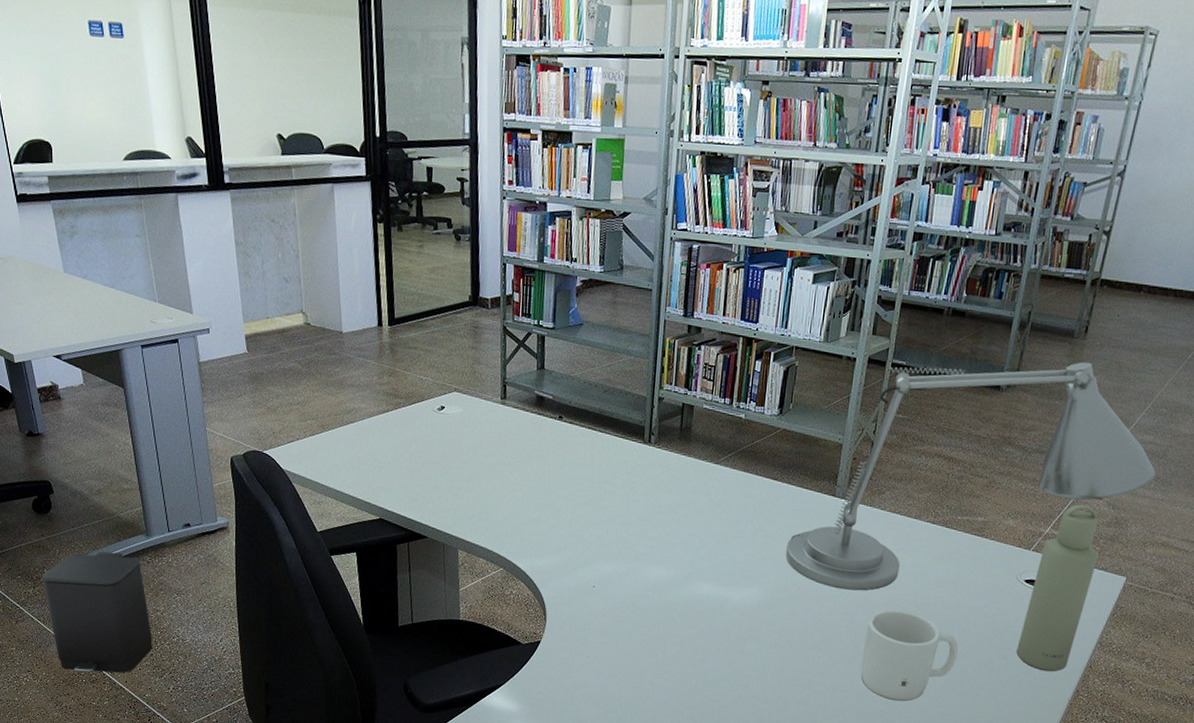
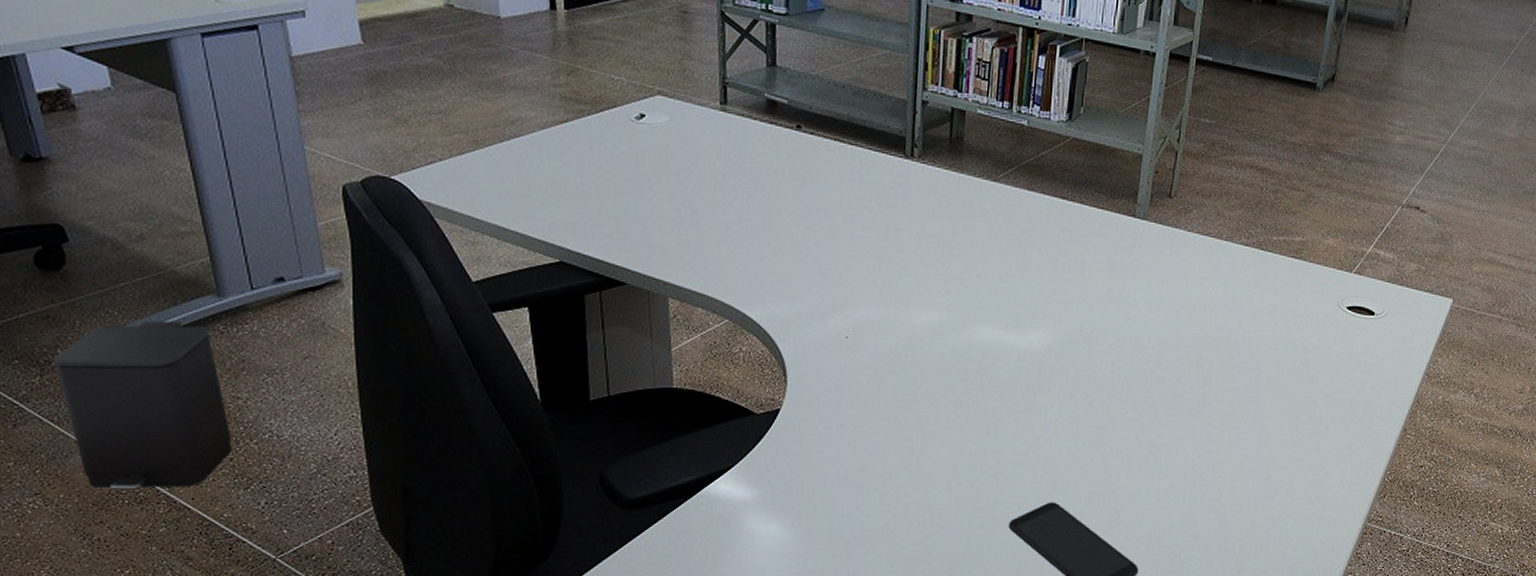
desk lamp: present [786,361,1156,591] -> none [1080,57,1481,328]
mug: present [861,609,958,702] -> none [1169,348,1277,455]
bottle: present [1016,504,1099,672] -> none [1339,218,1425,410]

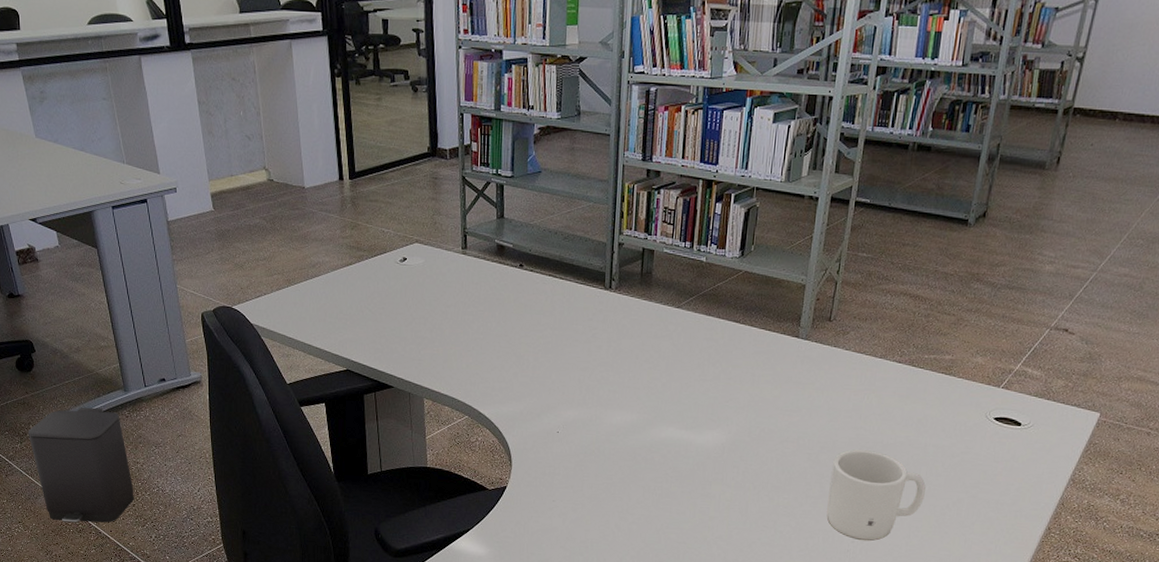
mug: none [1169,348,1277,455] -> present [826,449,926,541]

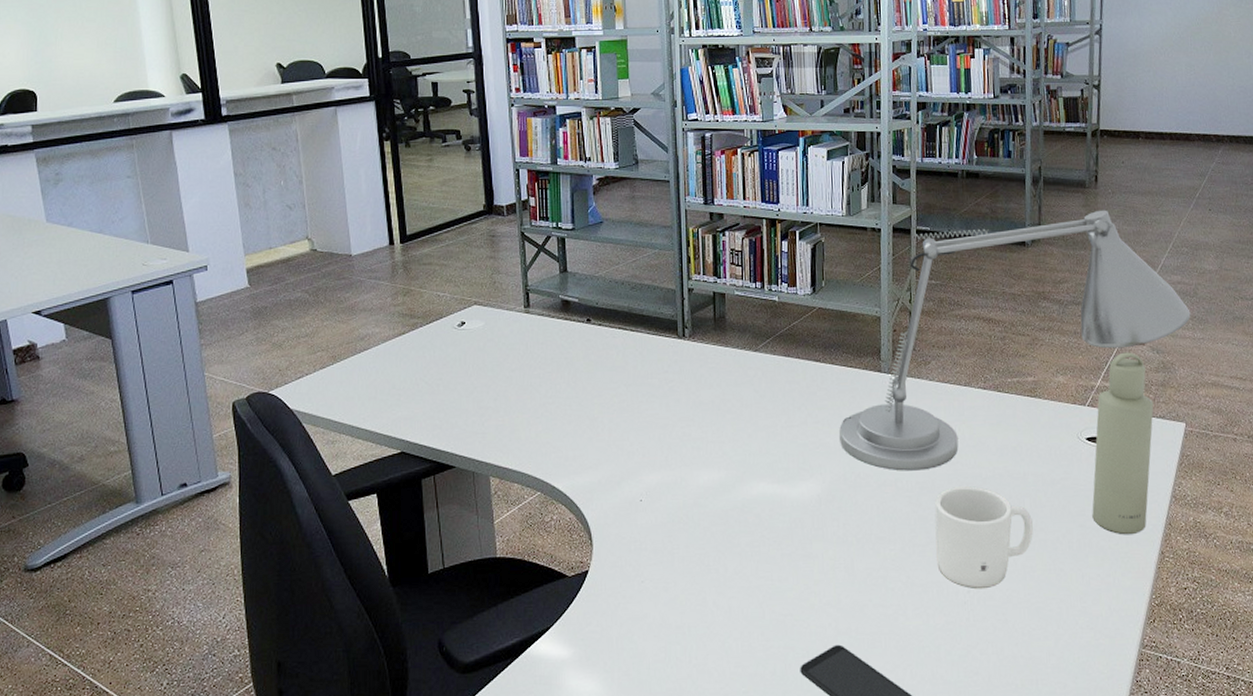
pedal bin: present [27,407,134,524] -> none [10,527,143,680]
desk lamp: none [749,194,1132,432] -> present [839,210,1191,471]
bottle: none [986,340,1072,510] -> present [1092,352,1154,535]

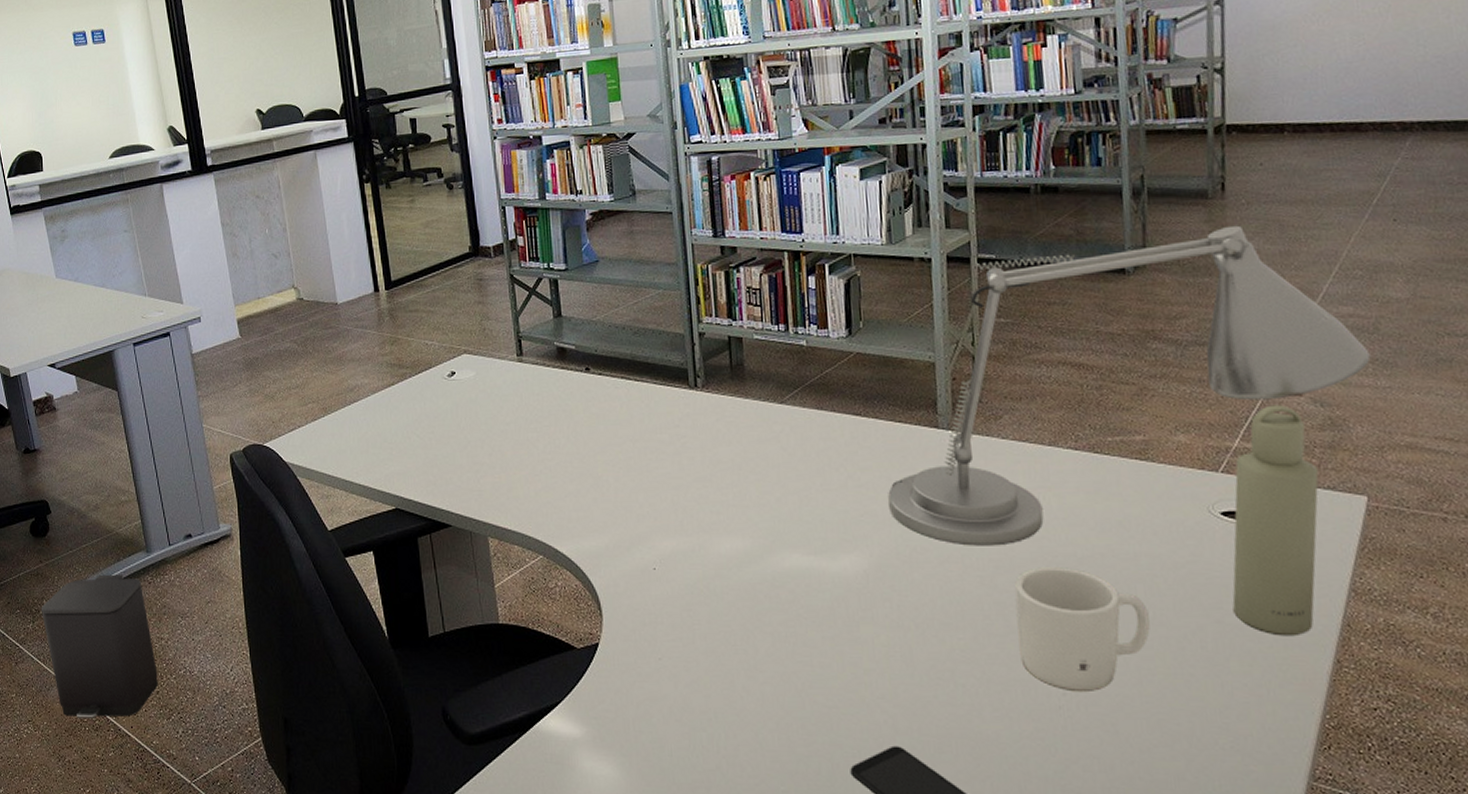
pedal bin: none [10,527,143,680] -> present [40,574,158,720]

